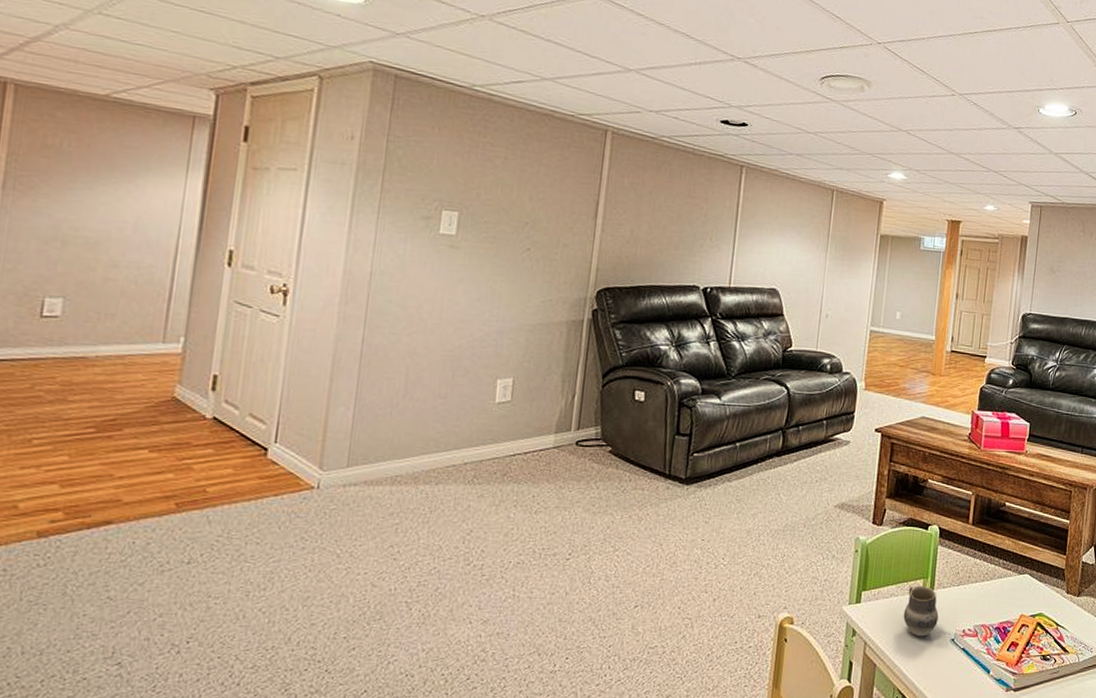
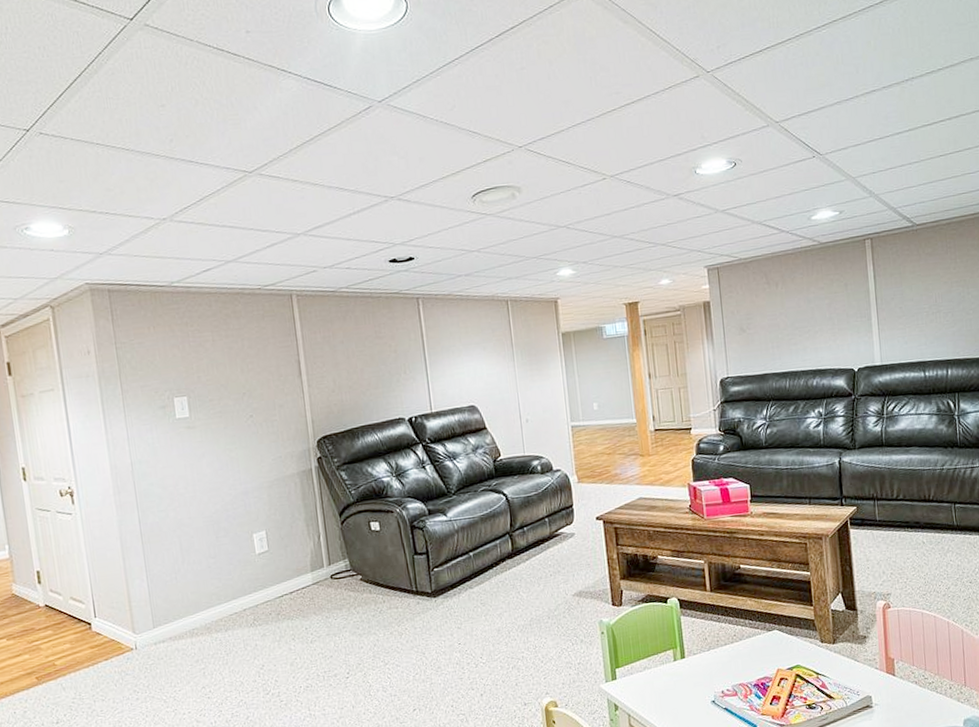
cup: present [903,585,939,637] -> none [659,655,695,703]

